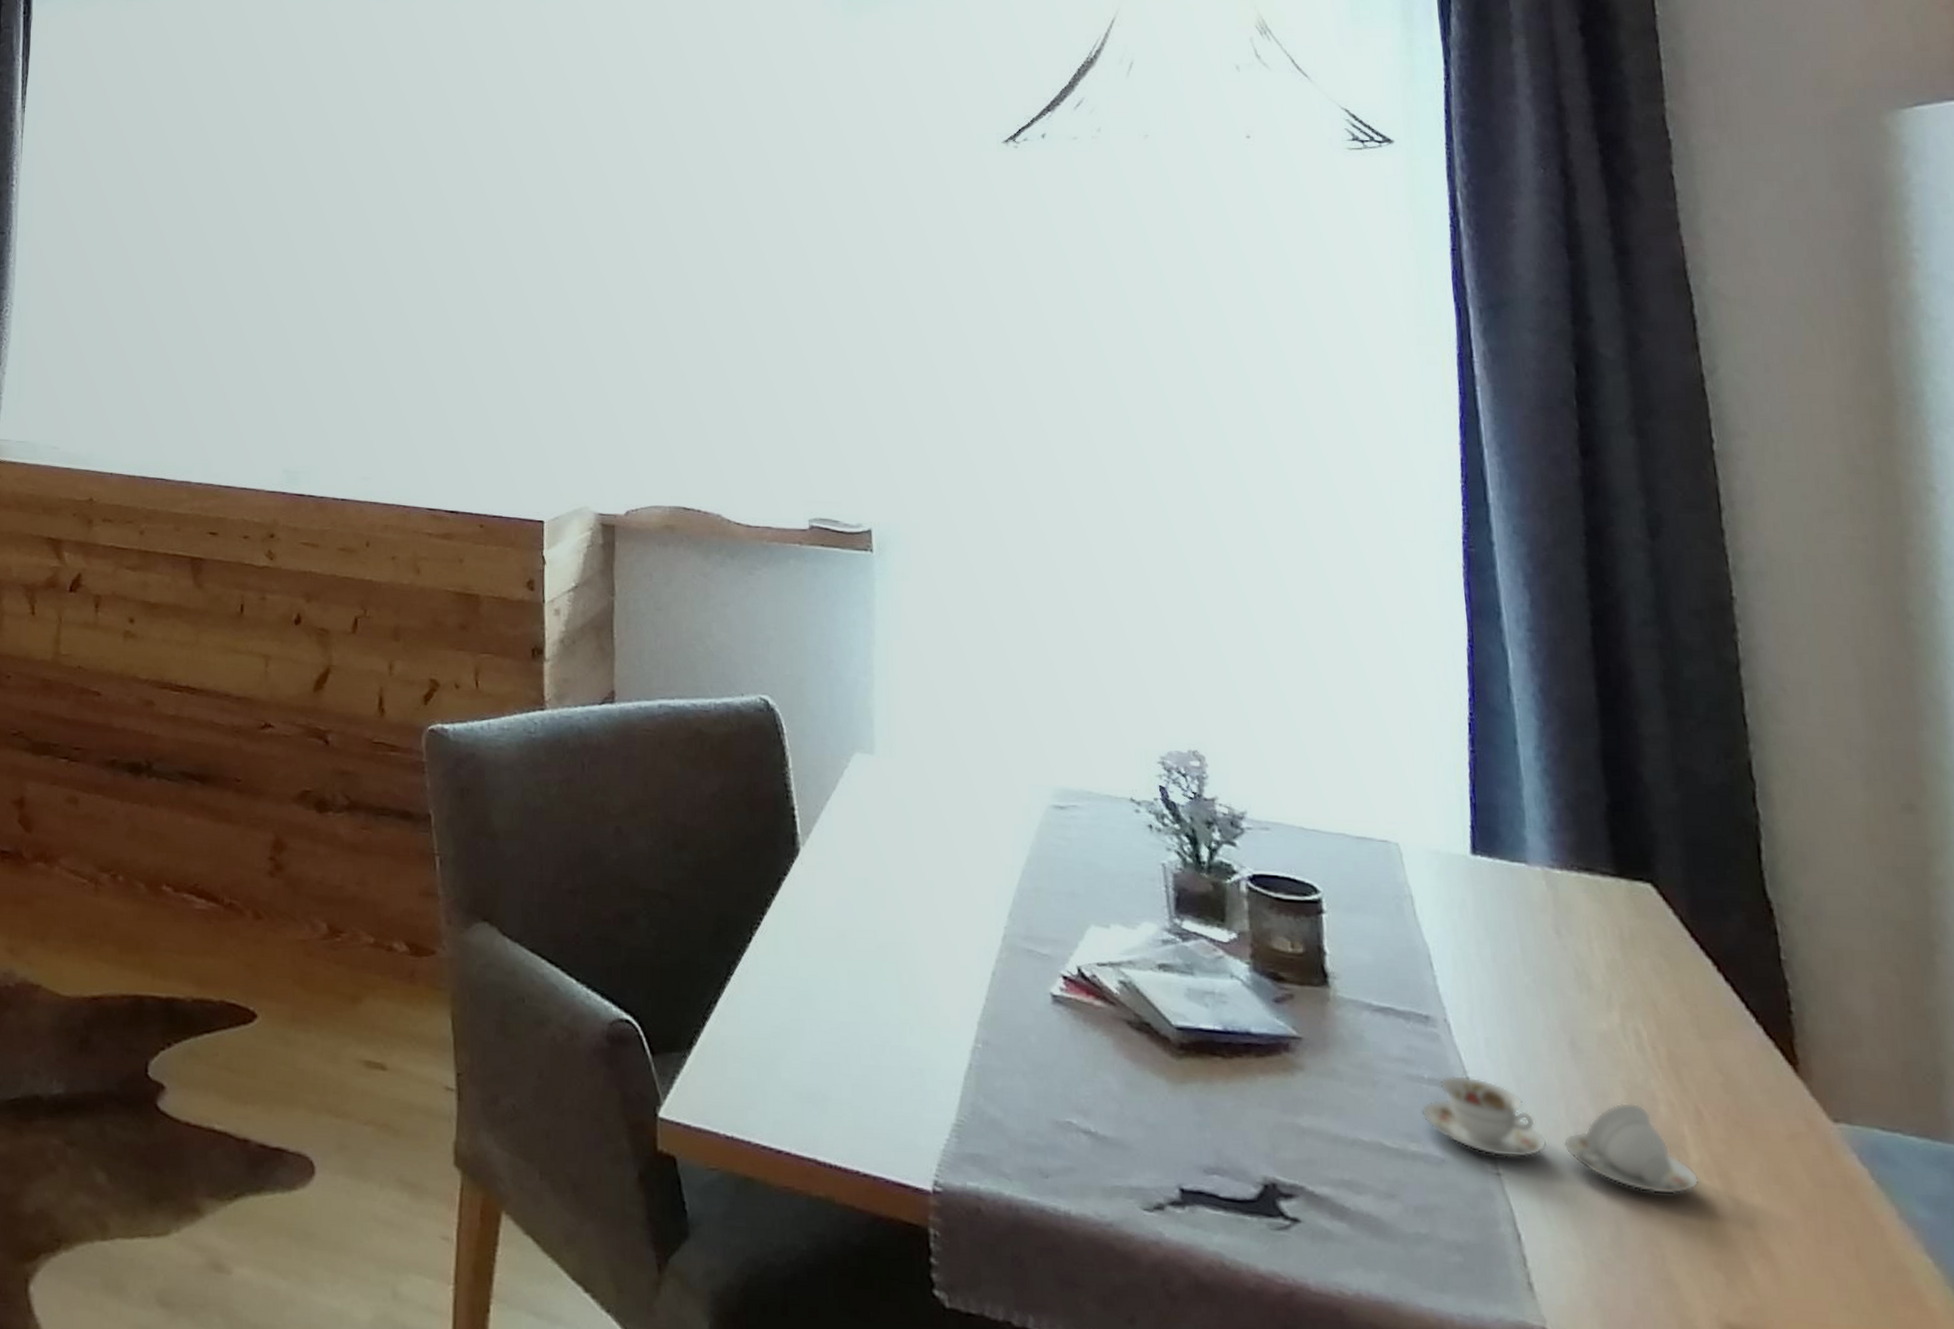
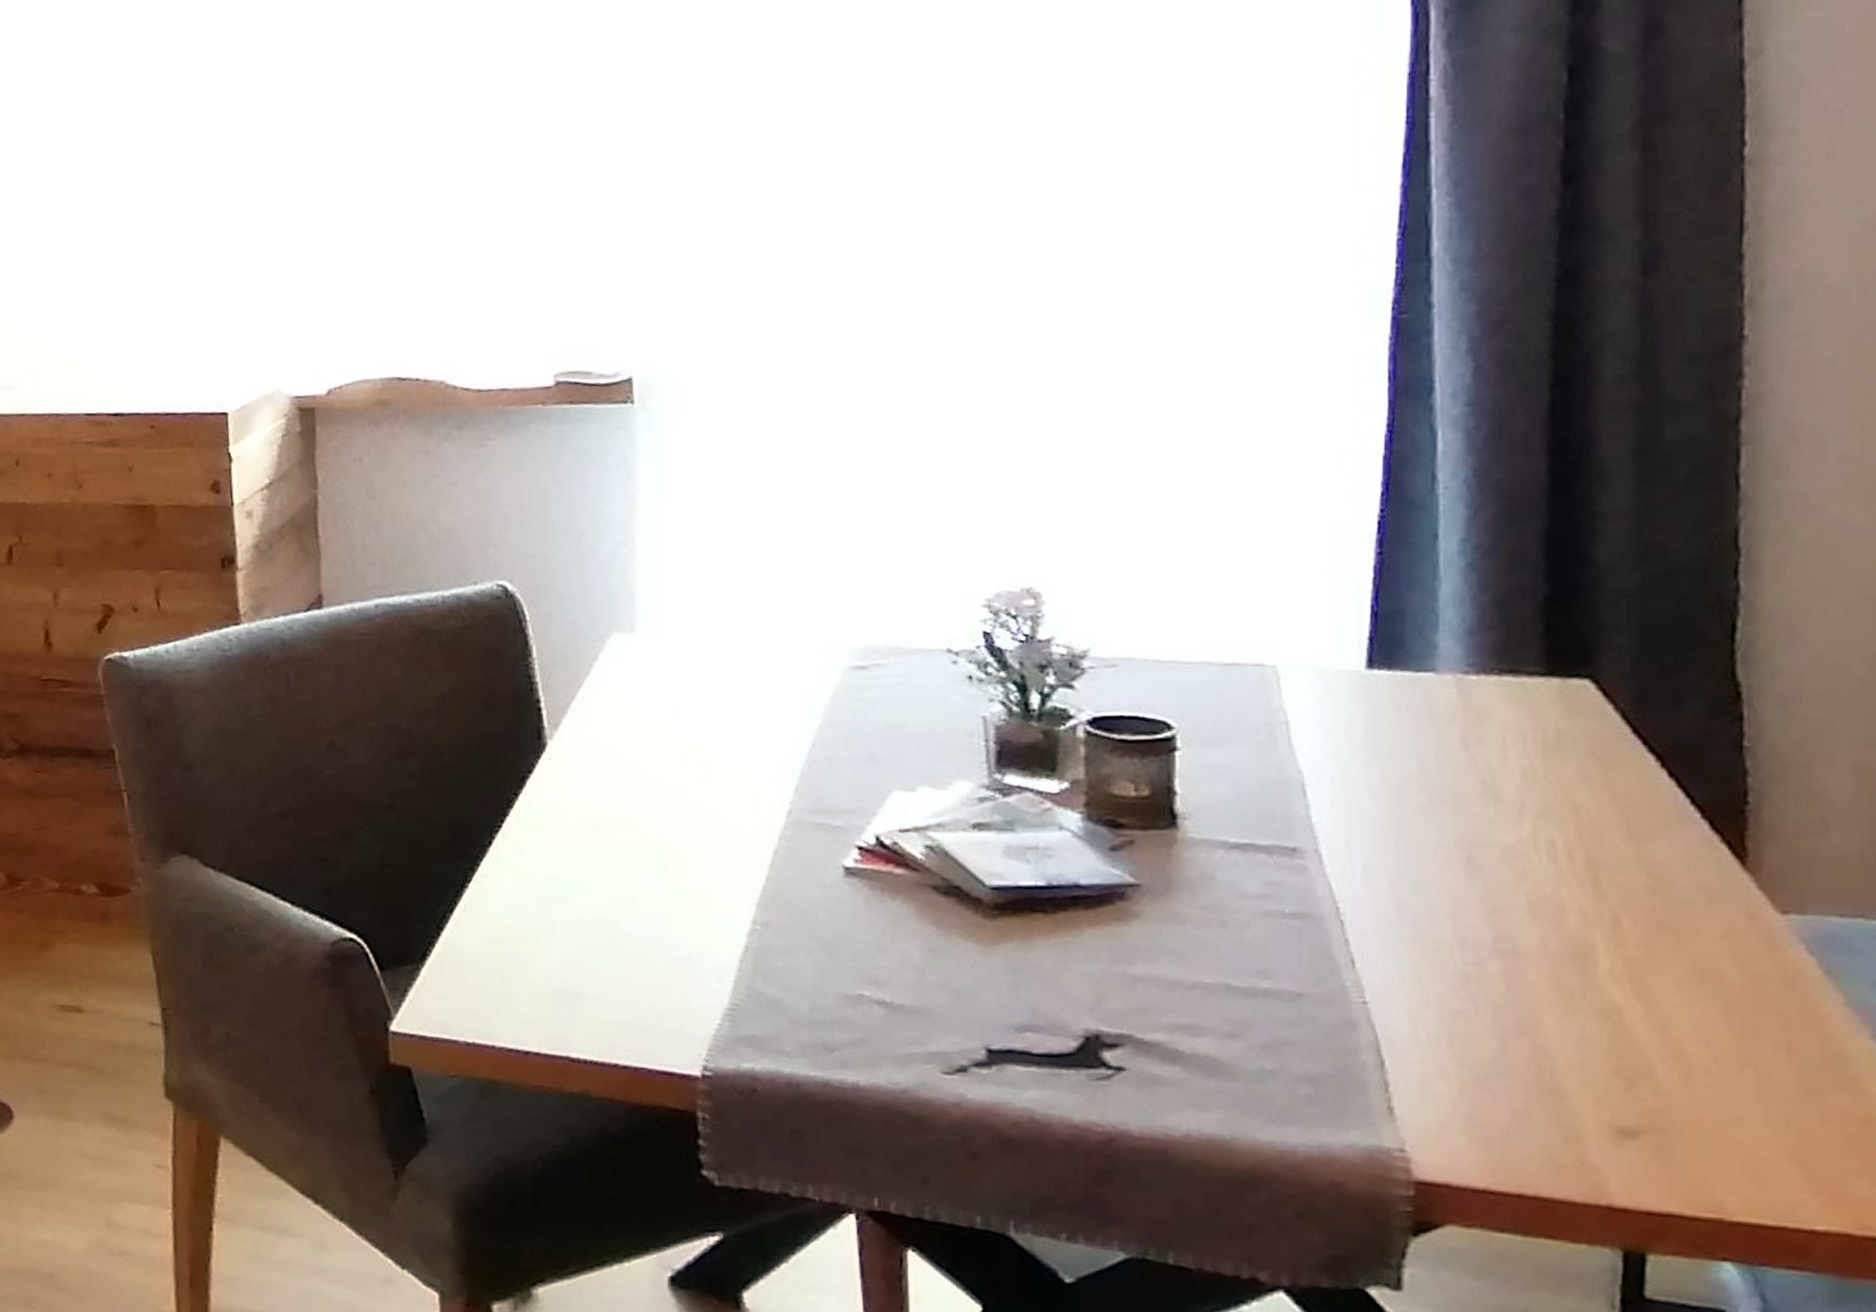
cup set: present [1421,1074,1700,1195] -> none [1278,905,1607,1007]

